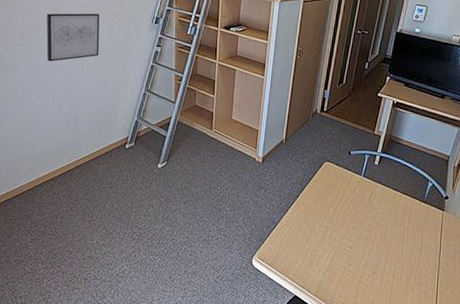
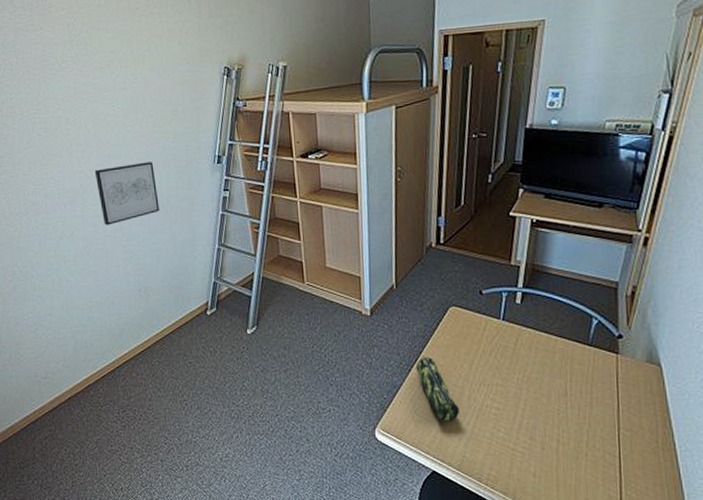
pencil case: none [292,198,322,256] -> present [415,355,459,423]

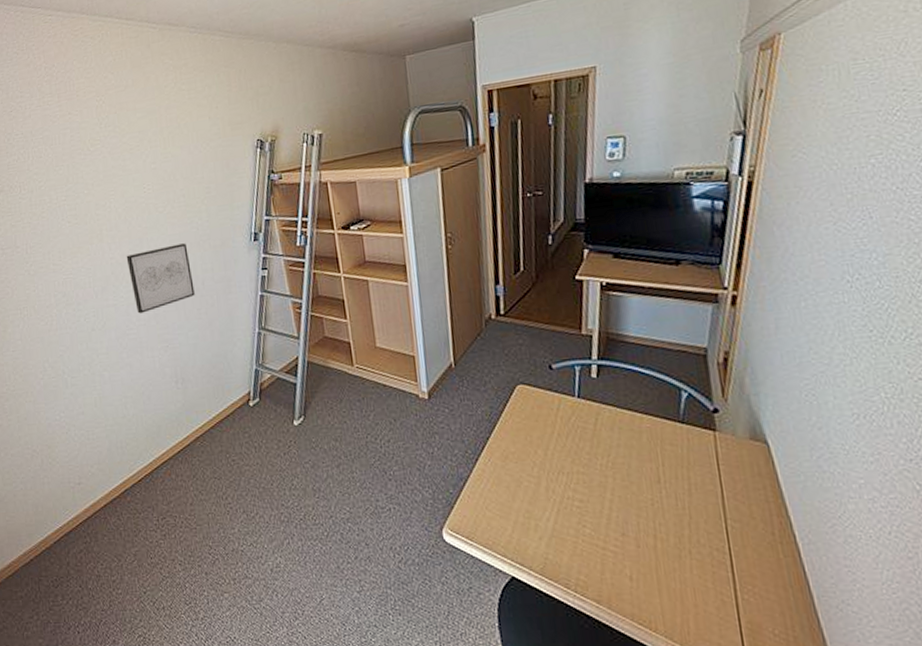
pencil case: present [415,355,459,423] -> none [483,441,537,519]

